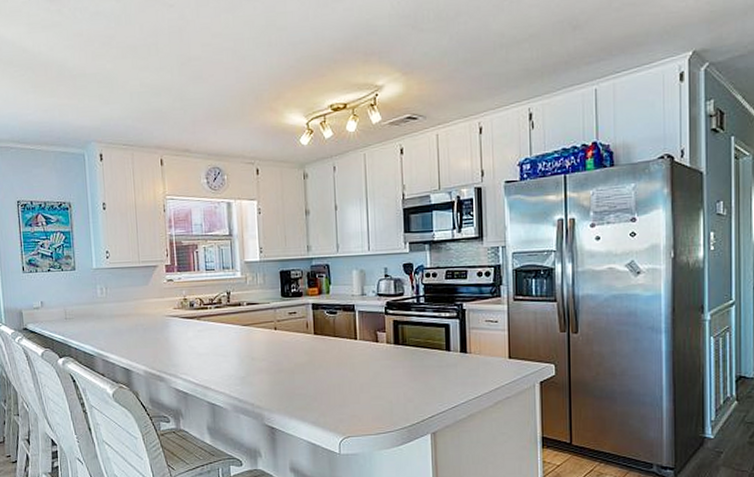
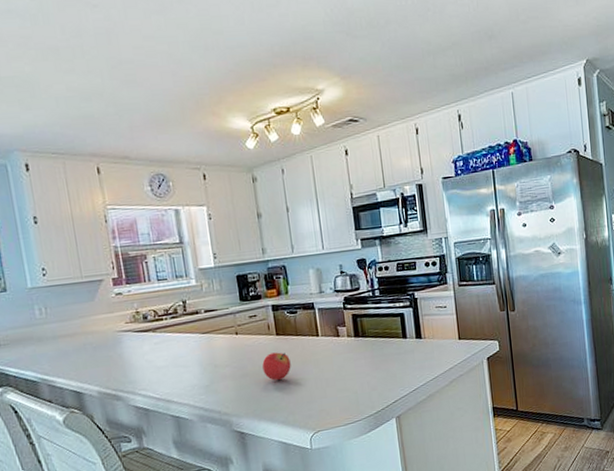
fruit: none [298,351,326,379] -> present [262,352,291,381]

